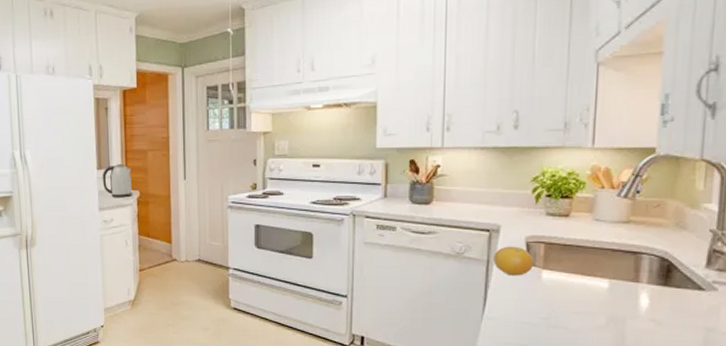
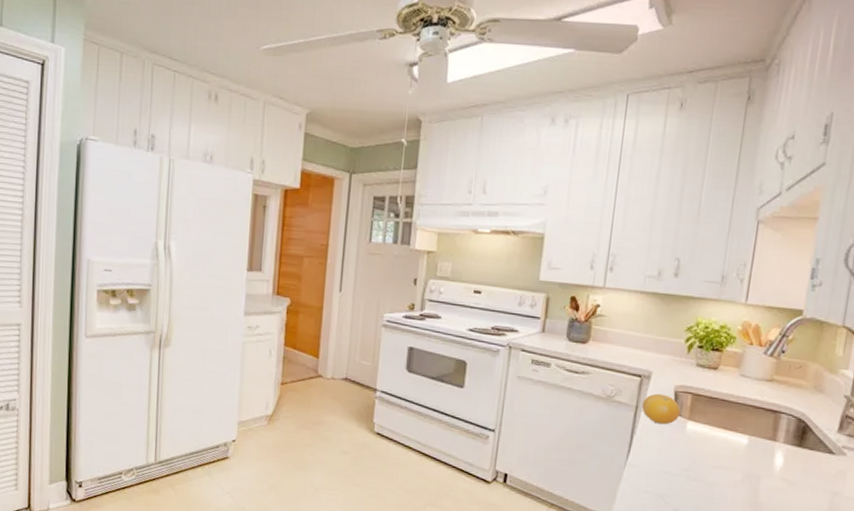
kettle: present [102,164,132,198] -> none [251,267,284,305]

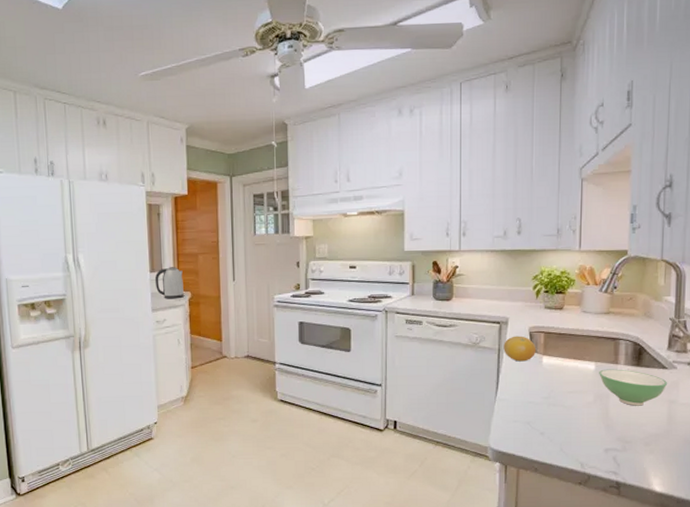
kettle: none [251,267,284,305] -> present [154,267,184,299]
bowl: none [751,445,834,494] -> present [599,369,668,406]

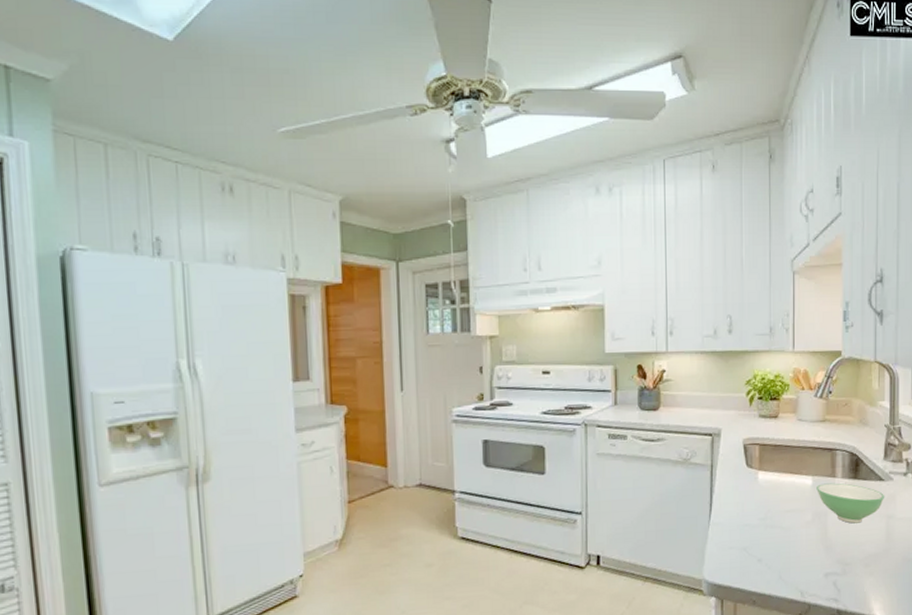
kettle: present [154,267,184,299] -> none [299,374,338,416]
fruit: present [503,336,537,362] -> none [716,449,752,479]

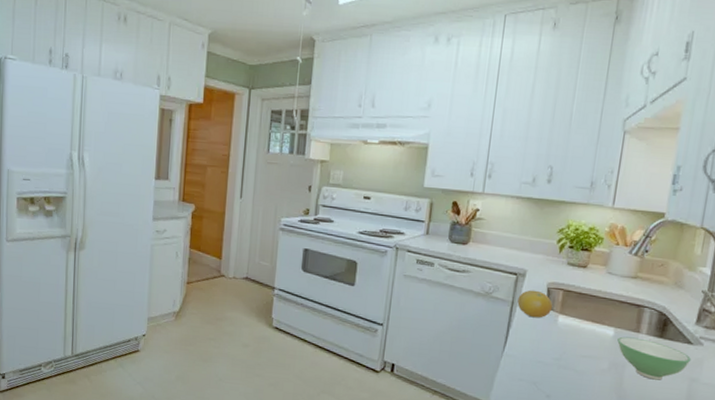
fruit: none [716,449,752,479] -> present [517,290,553,318]

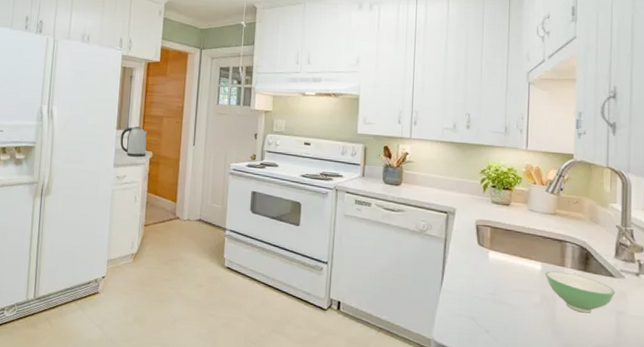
kettle: none [159,176,189,210] -> present [120,126,147,157]
fruit: present [517,290,553,318] -> none [450,227,483,254]

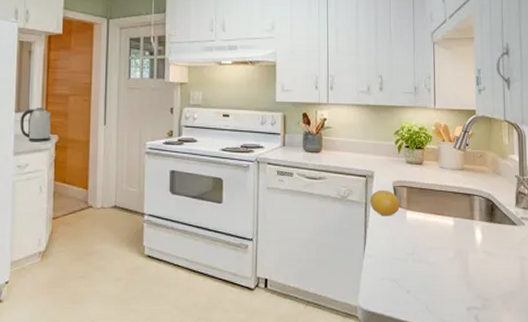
fruit: none [450,227,483,254] -> present [370,190,401,216]
bowl: present [545,270,616,313] -> none [457,224,518,263]

